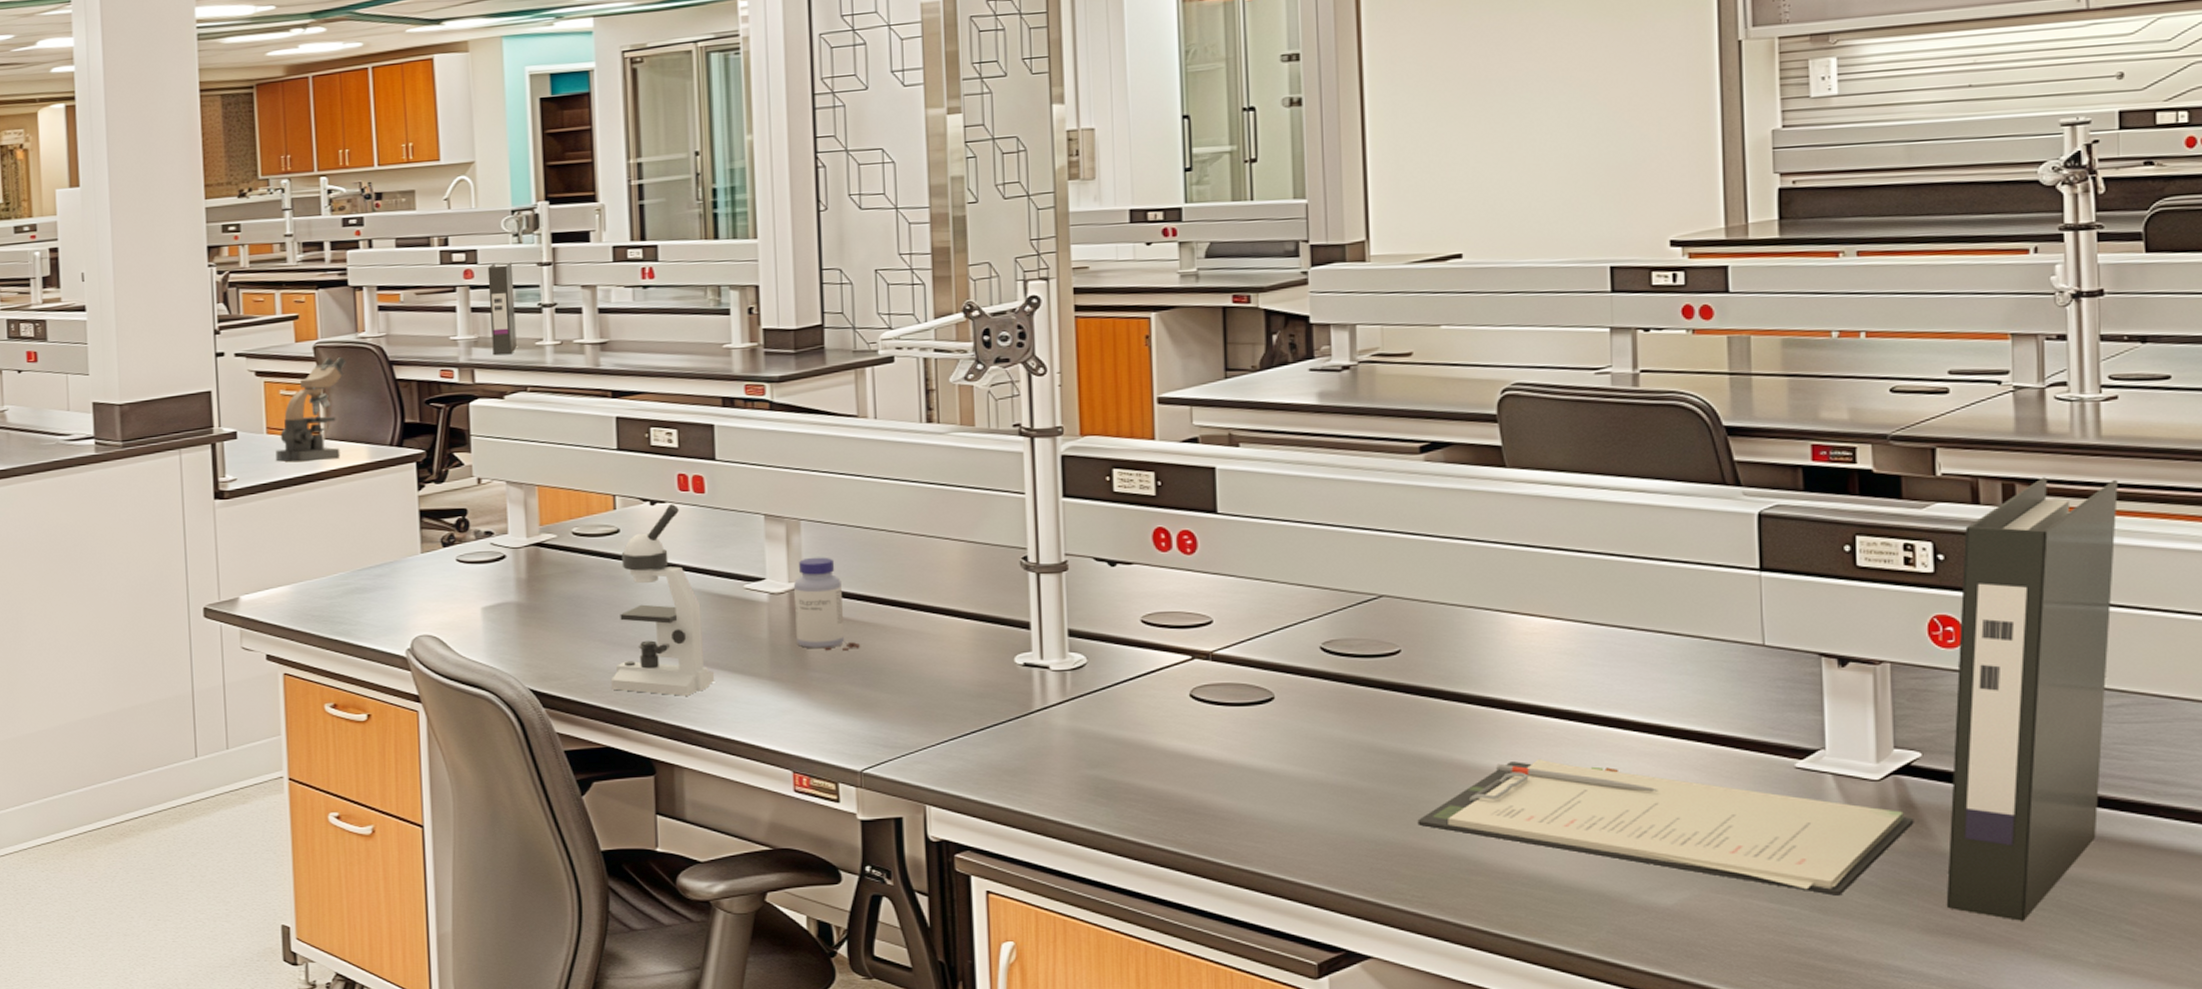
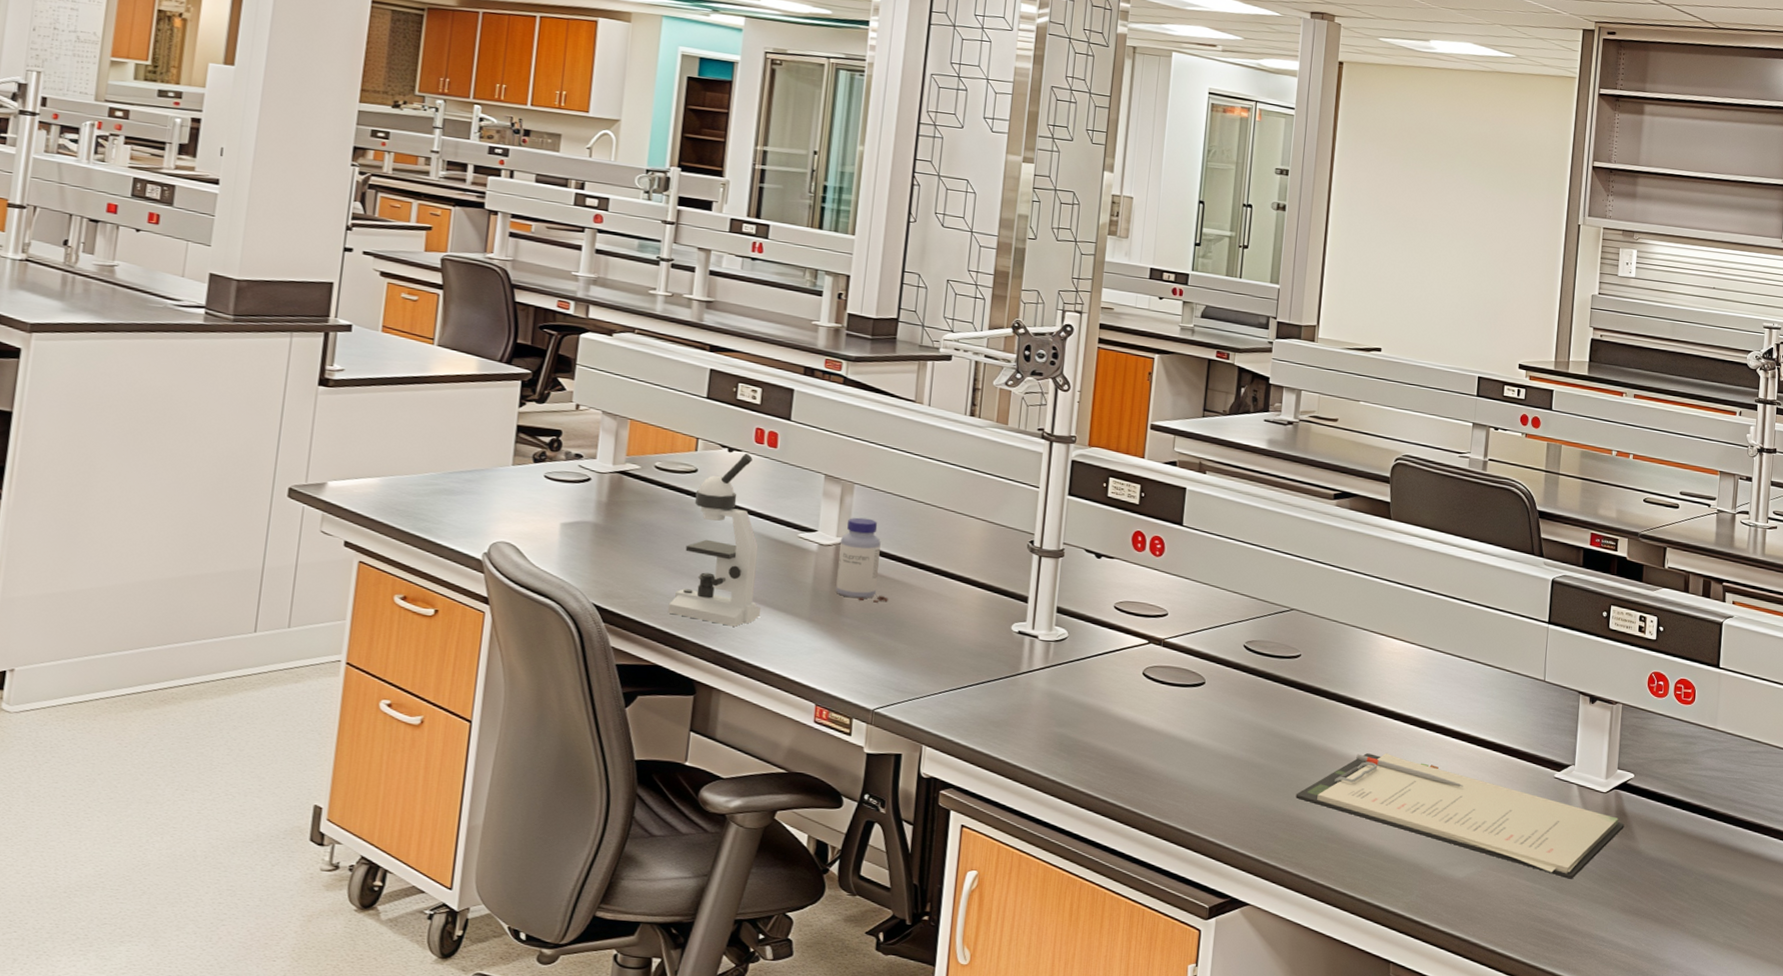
microscope: present [276,357,346,462] -> none [387,270,471,367]
binder: present [487,262,517,356] -> none [609,213,640,298]
binder: present [1946,477,2118,921] -> none [1637,579,1771,908]

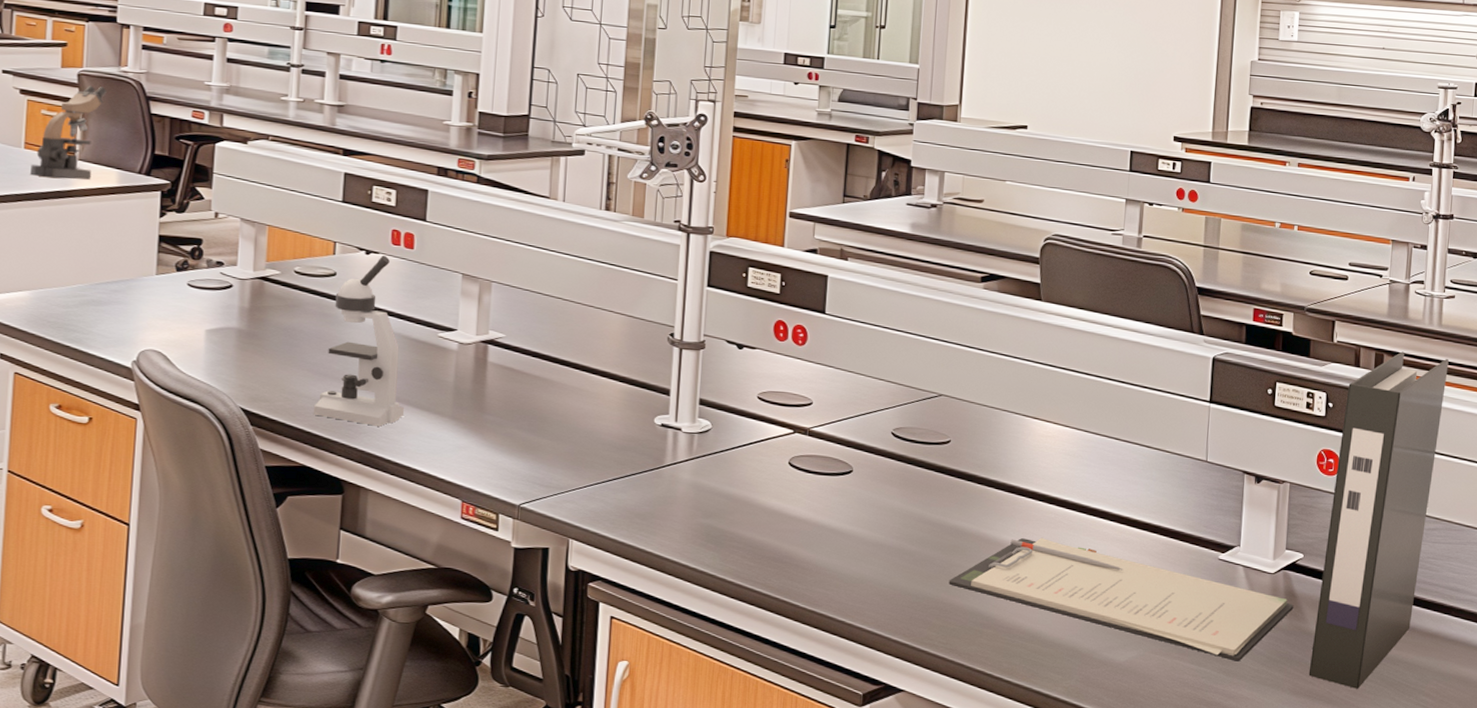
microscope: none [387,270,471,367] -> present [30,85,107,180]
medicine bottle: present [836,517,889,603] -> none [477,315,531,400]
binder: none [1637,579,1771,908] -> present [1308,351,1449,689]

